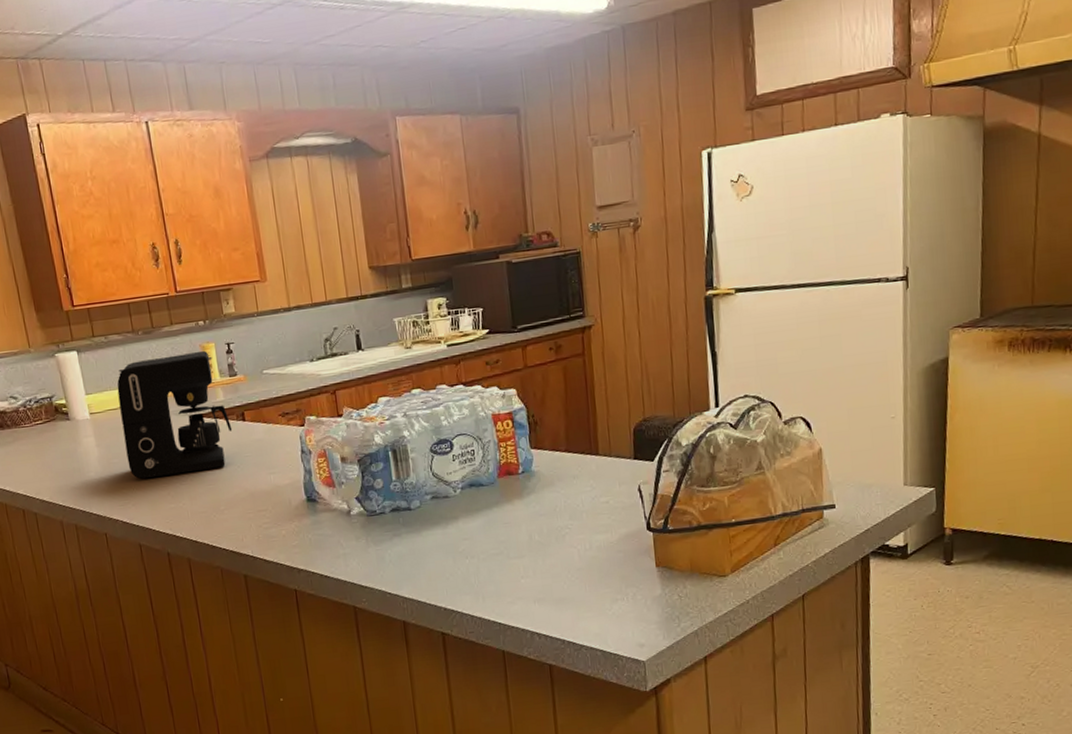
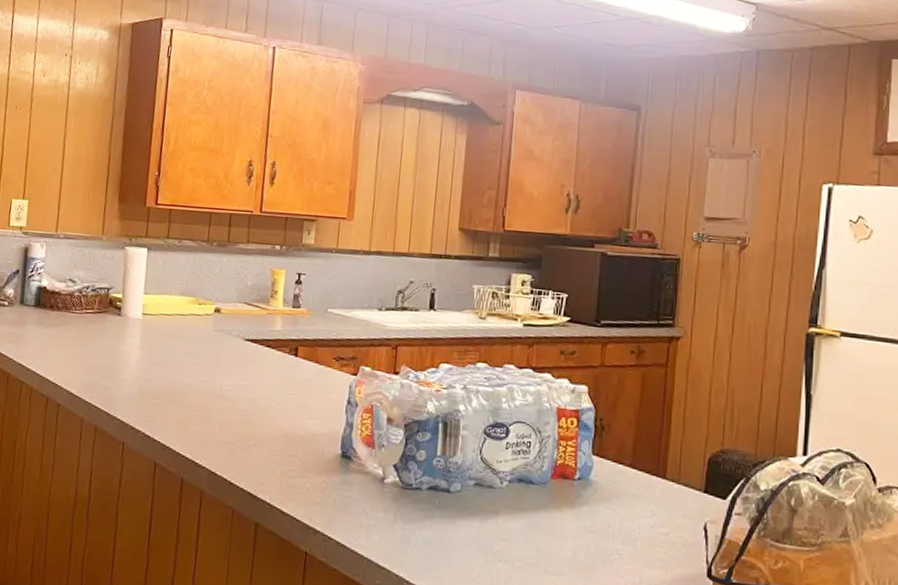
coffee maker: present [117,351,233,479] -> none [166,271,282,400]

